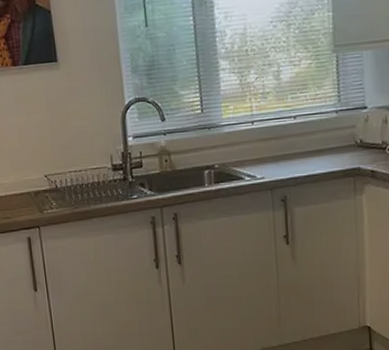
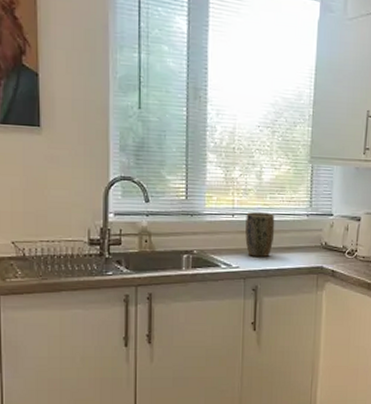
plant pot: none [266,115,301,165] -> present [245,212,275,257]

